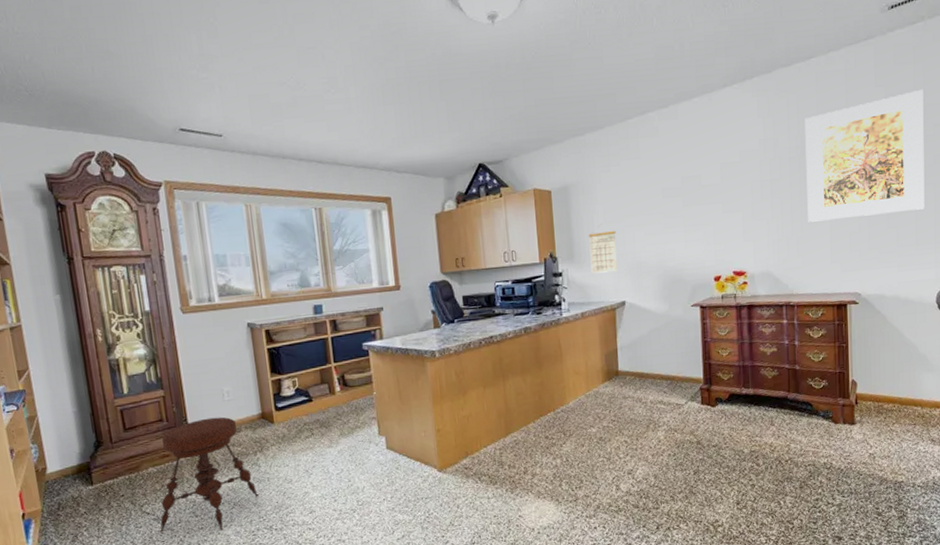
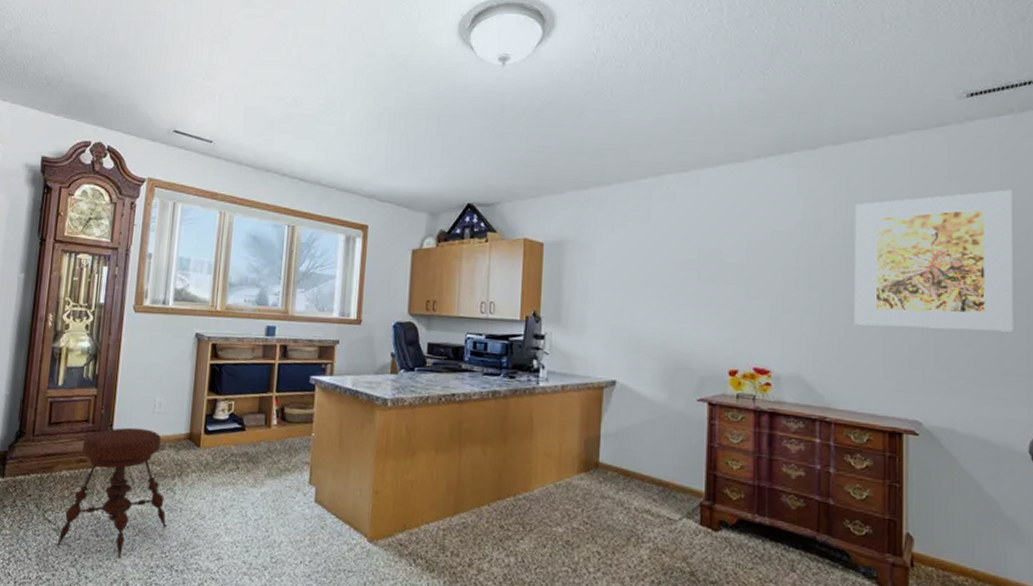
calendar: present [589,231,617,274] -> none [579,296,613,344]

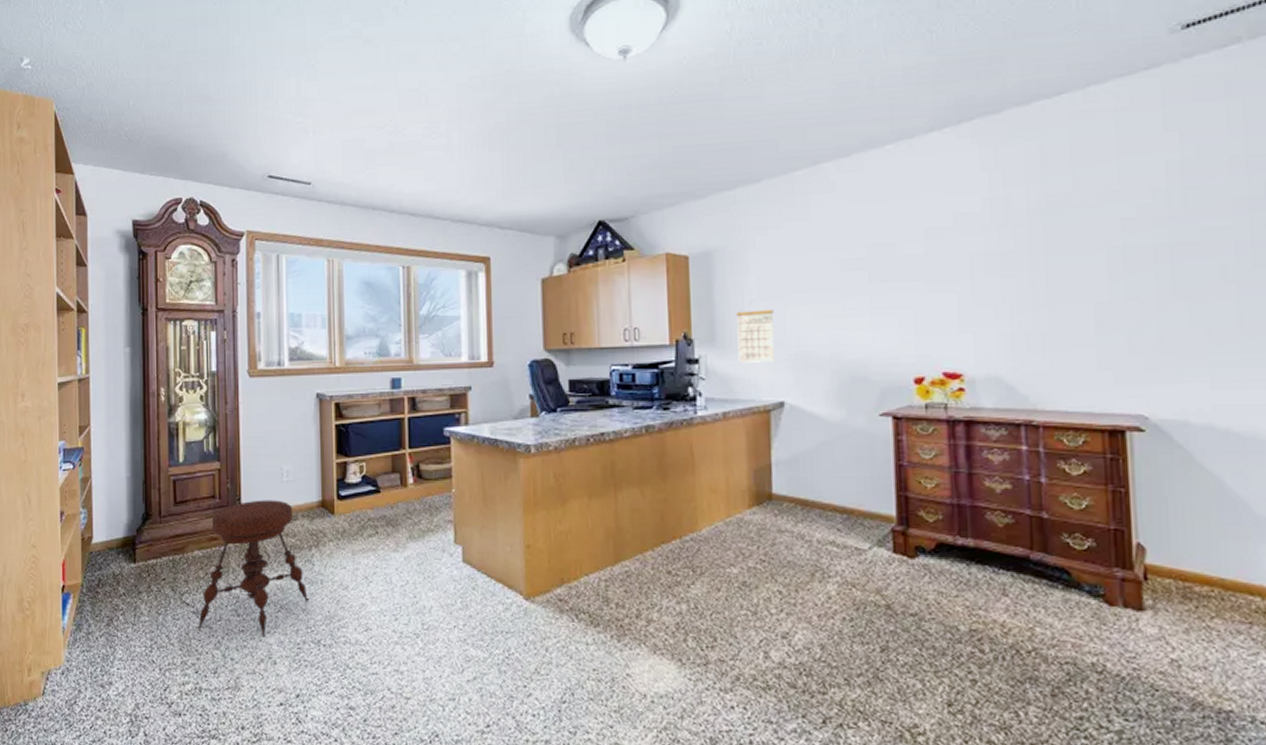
calendar: none [579,296,613,344] -> present [736,310,774,363]
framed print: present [854,189,1013,332] -> none [1052,134,1254,312]

